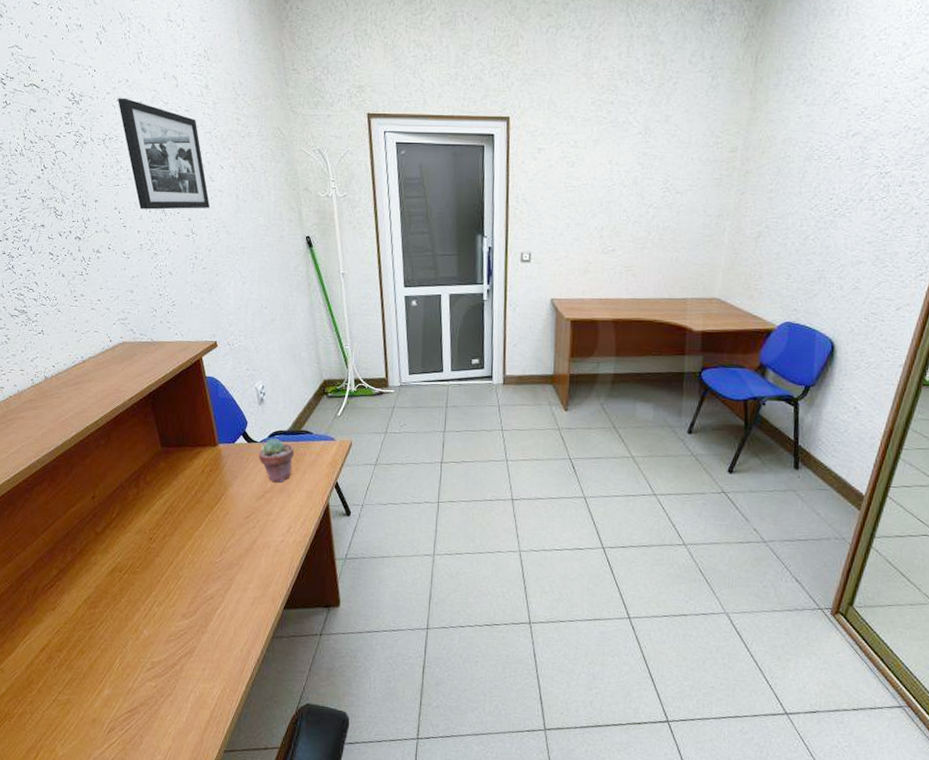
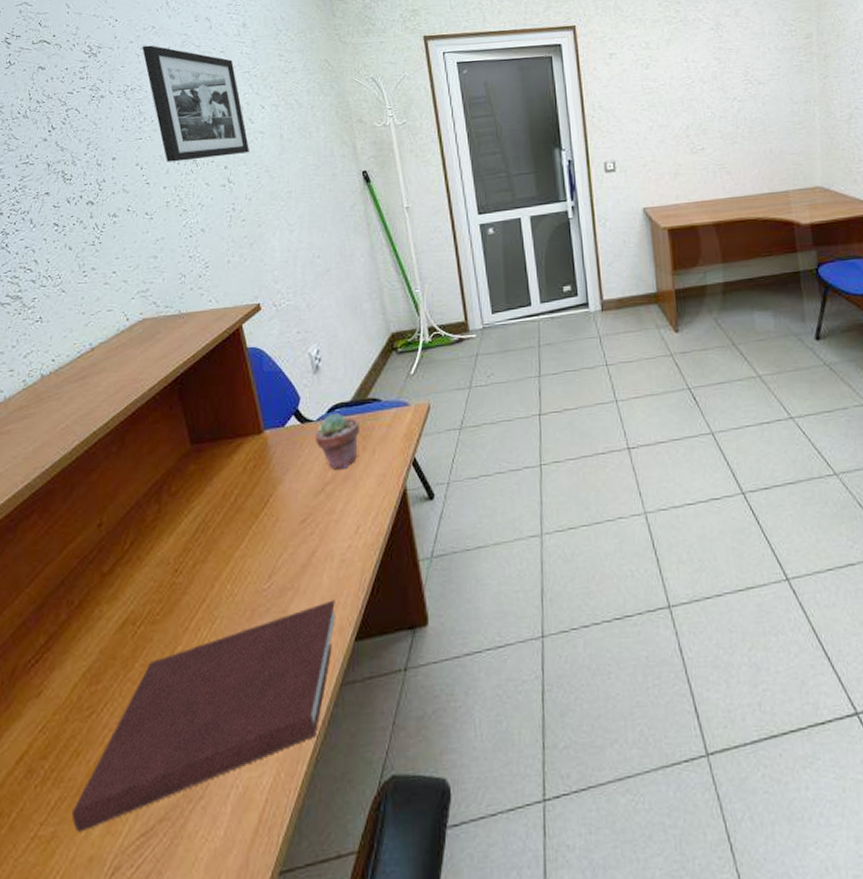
notebook: none [80,577,270,703] -> present [71,600,335,833]

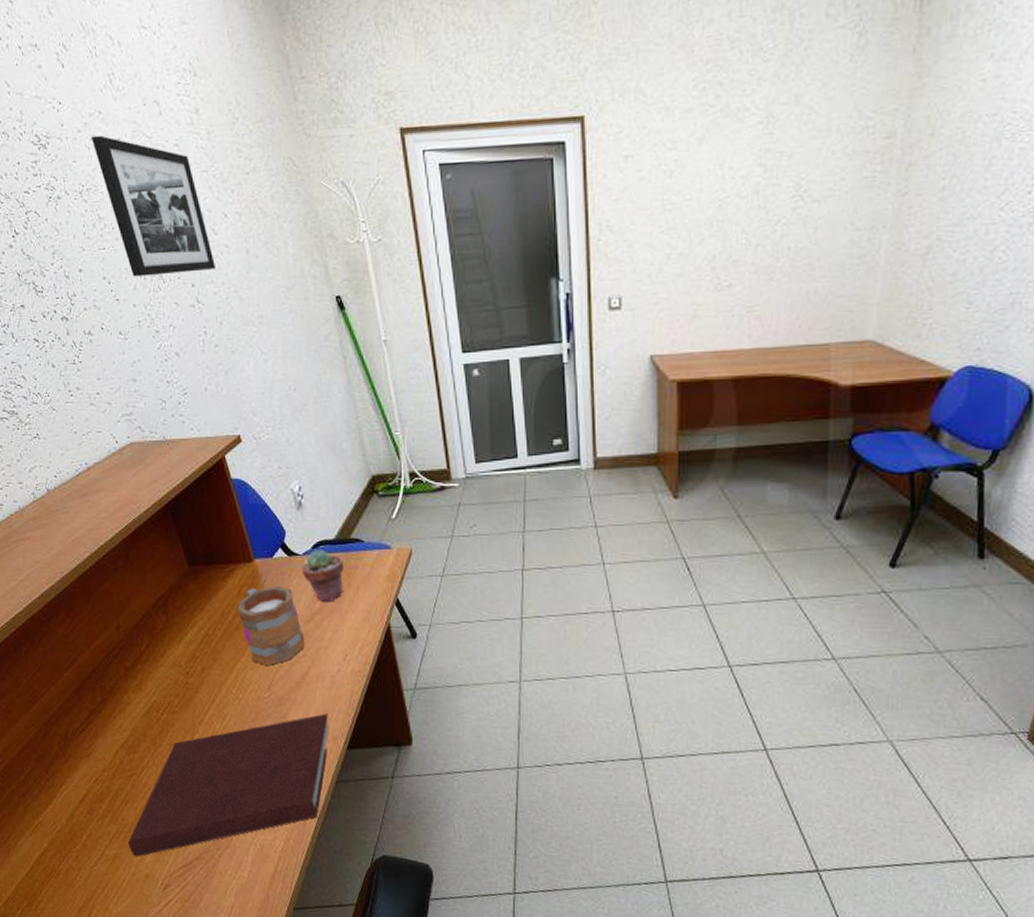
mug: none [241,457,313,551] -> present [237,586,304,666]

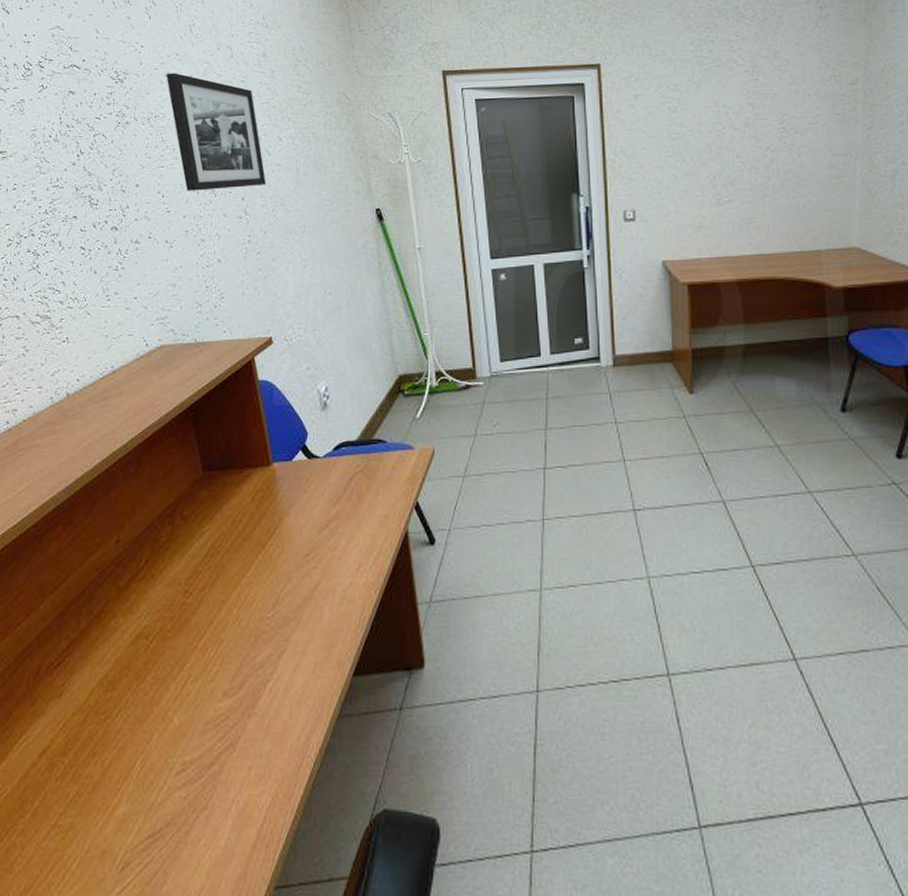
notebook: present [127,713,329,857] -> none [87,634,335,827]
mug: present [237,586,304,666] -> none [248,492,316,580]
potted succulent: present [302,549,344,602] -> none [321,450,364,507]

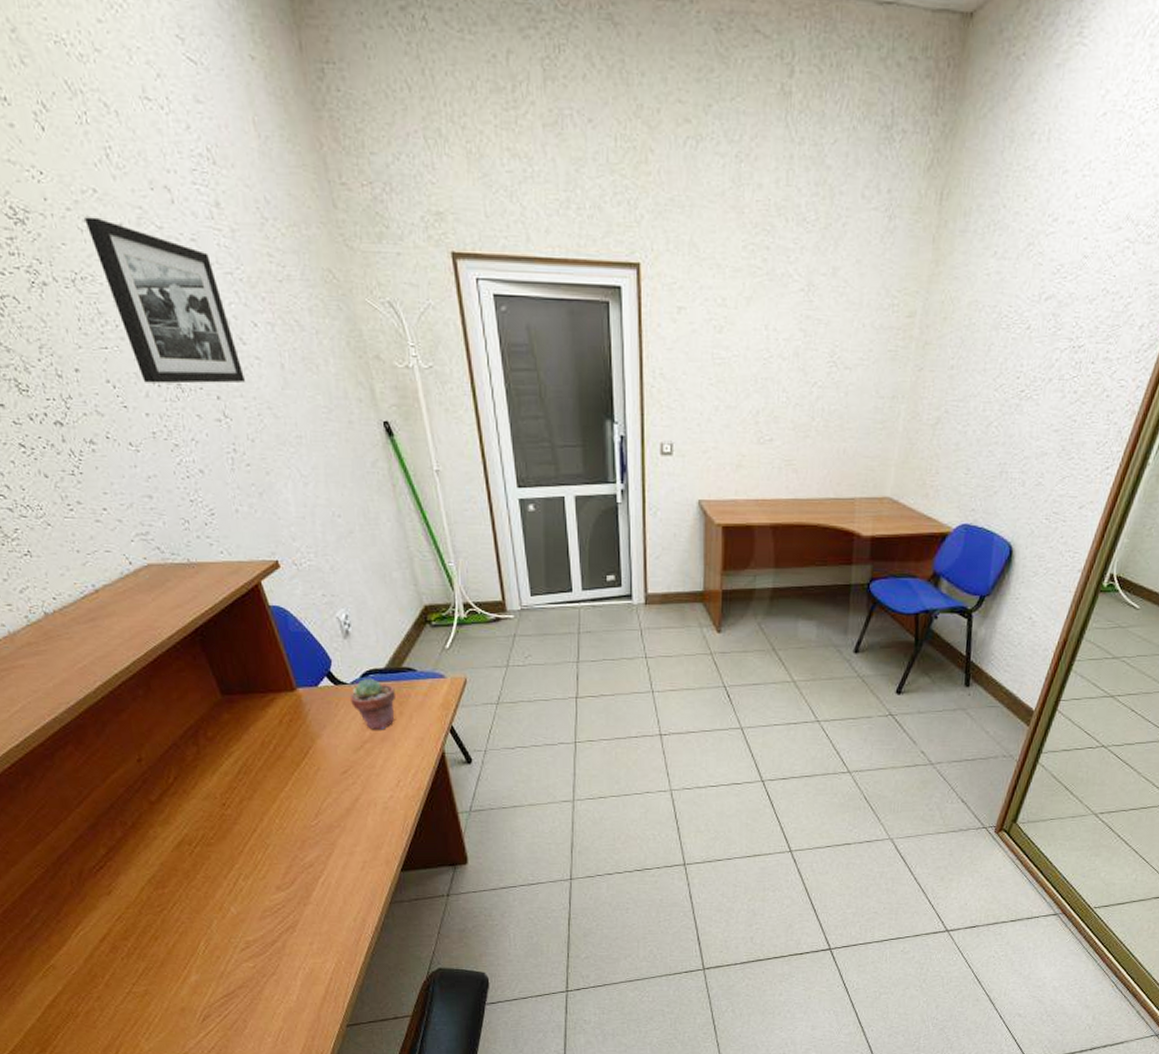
potted succulent: none [321,450,364,507] -> present [351,678,395,730]

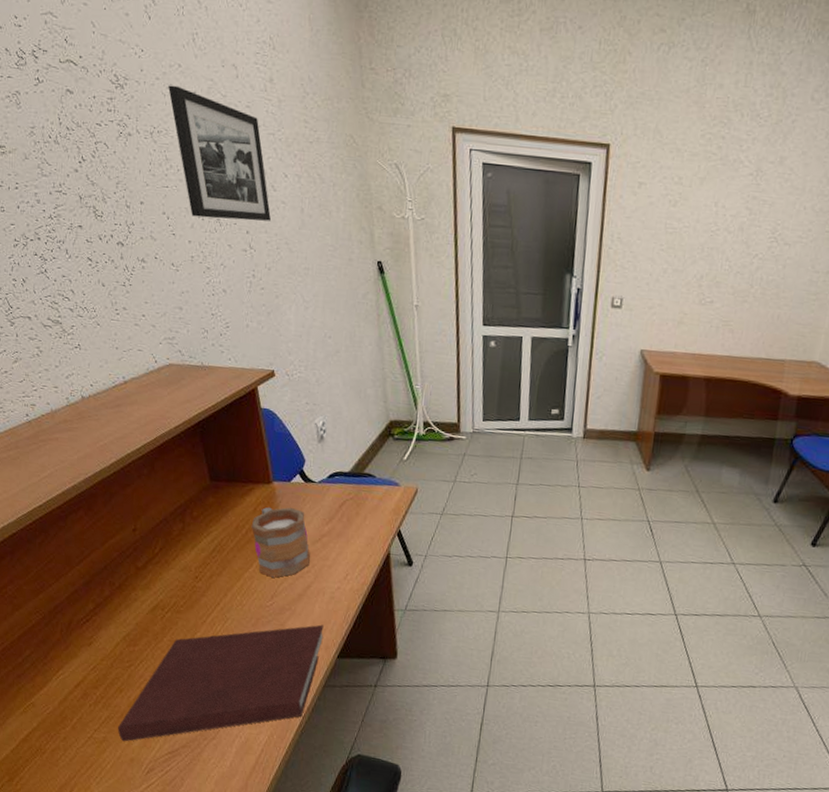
notebook: none [159,838,382,992] -> present [117,624,324,742]
mug: none [279,715,354,794] -> present [251,507,310,578]
potted succulent: present [351,678,395,730] -> none [316,479,355,527]

